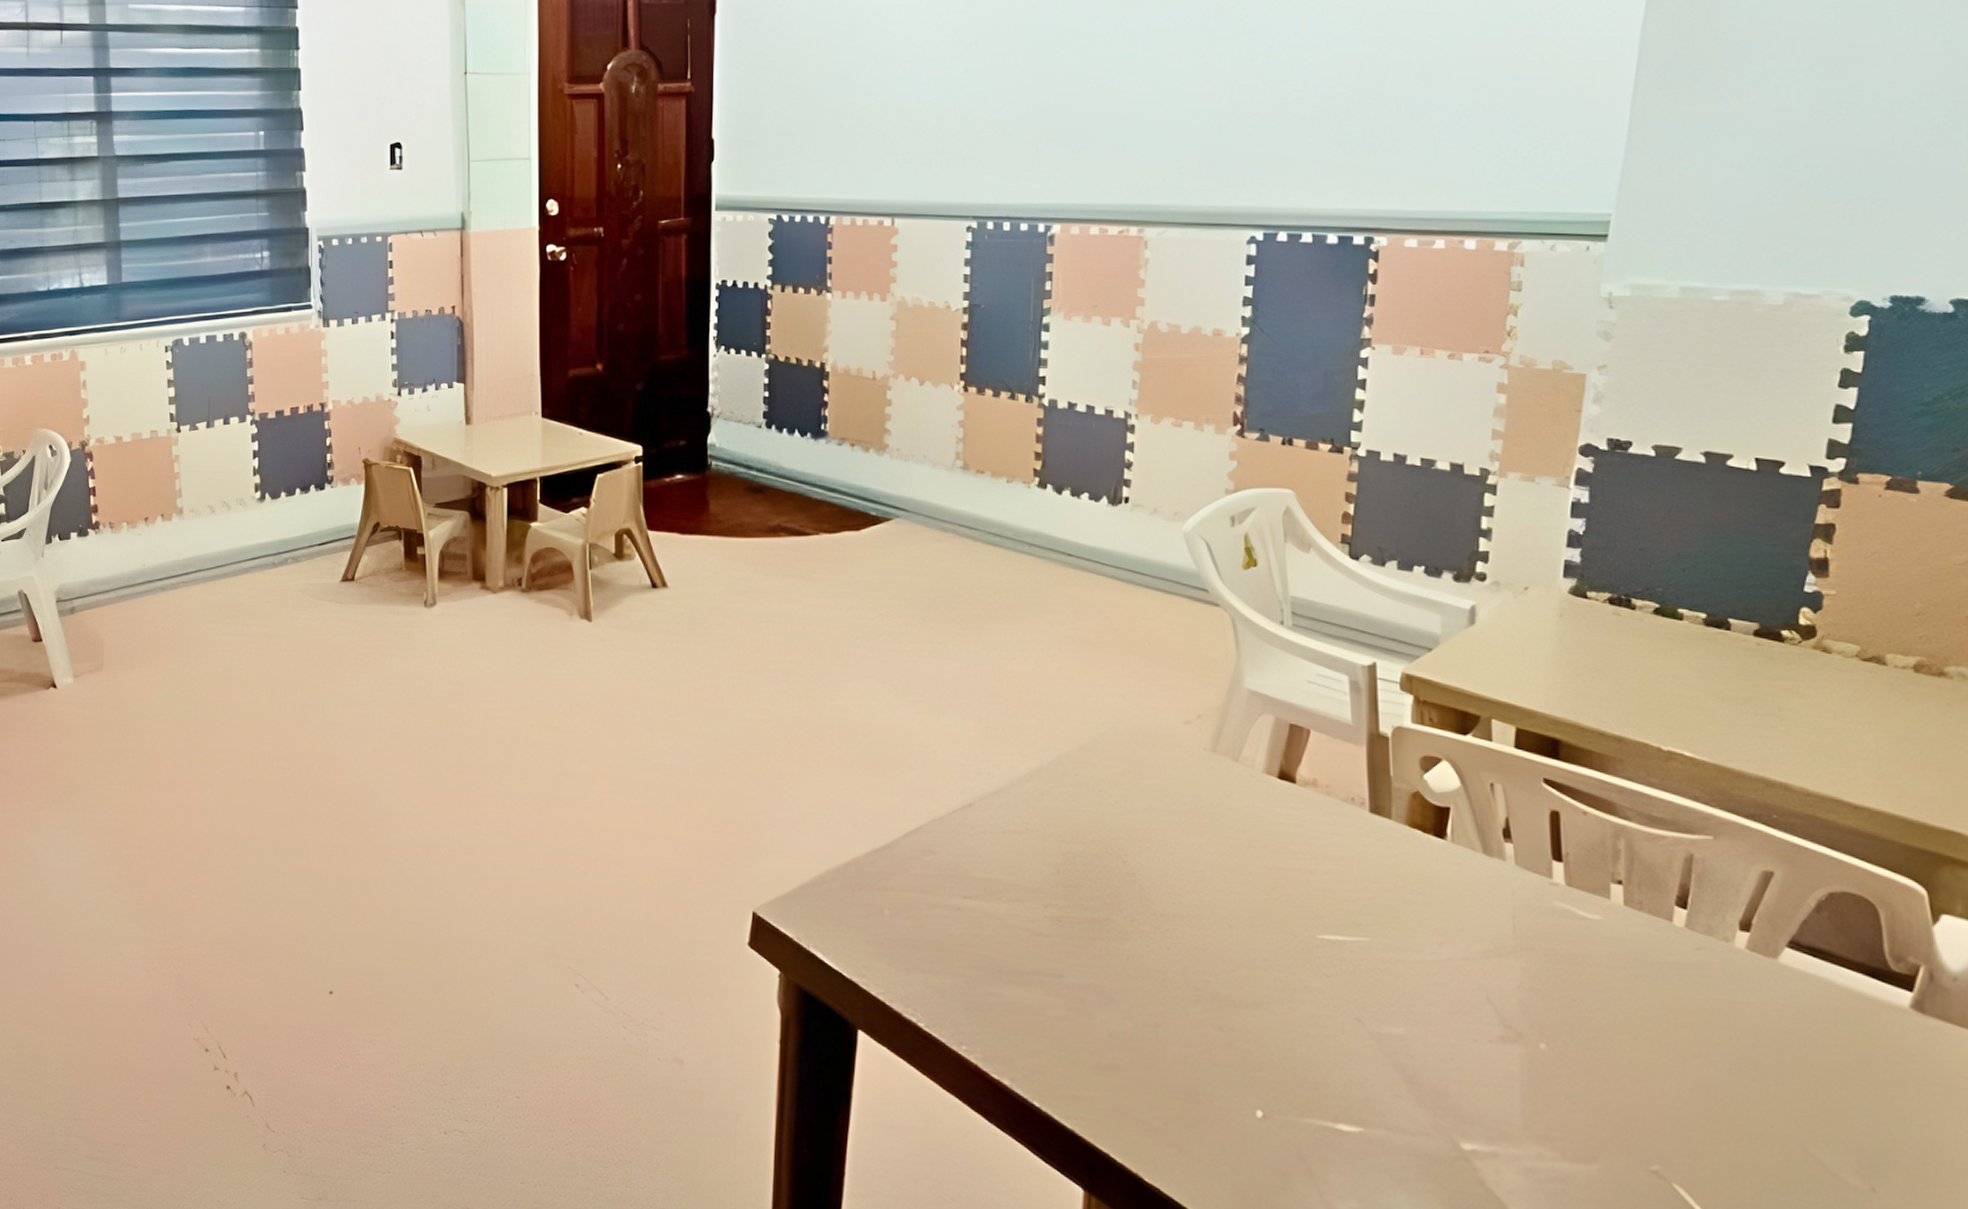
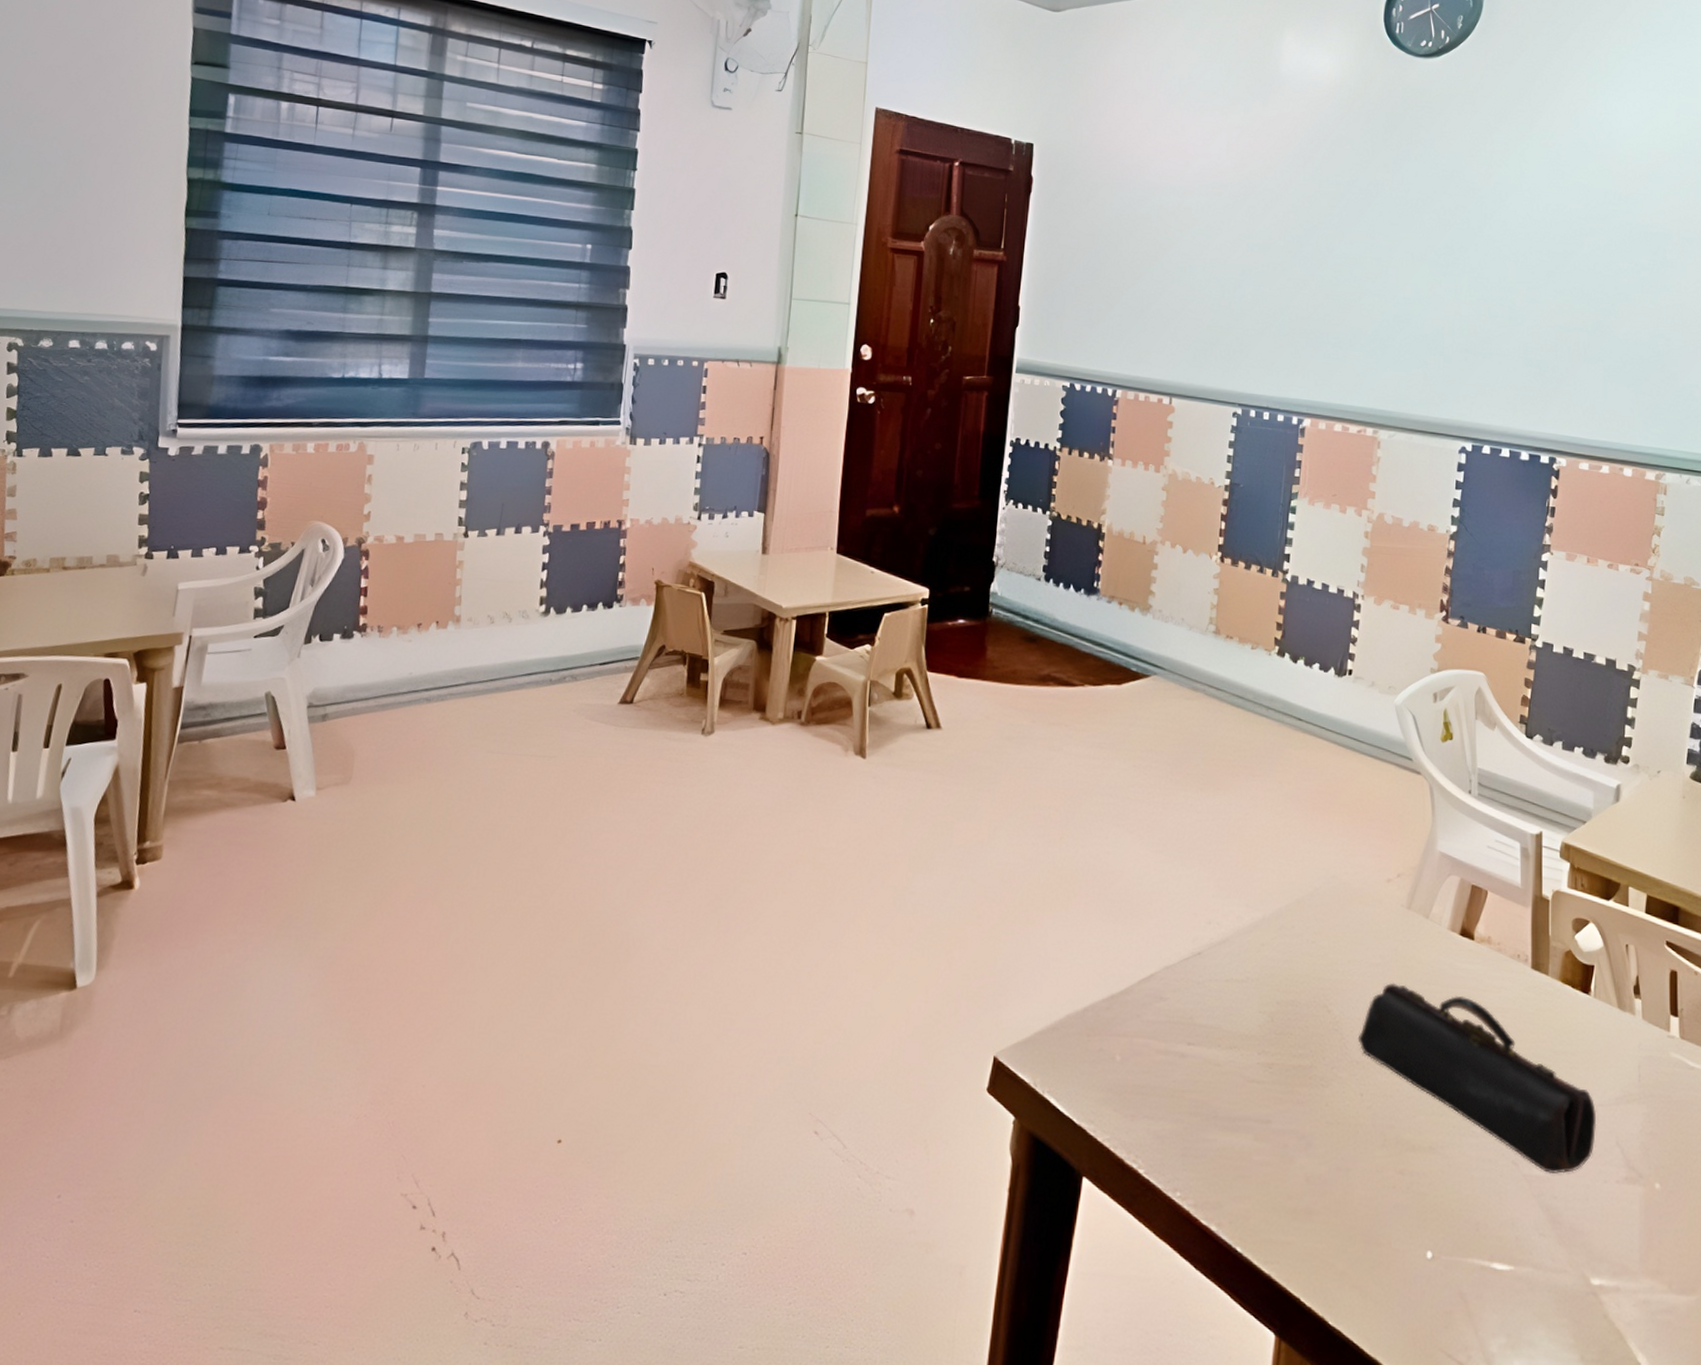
pencil case: none [1160,830,1461,1032] -> present [1357,982,1597,1174]

